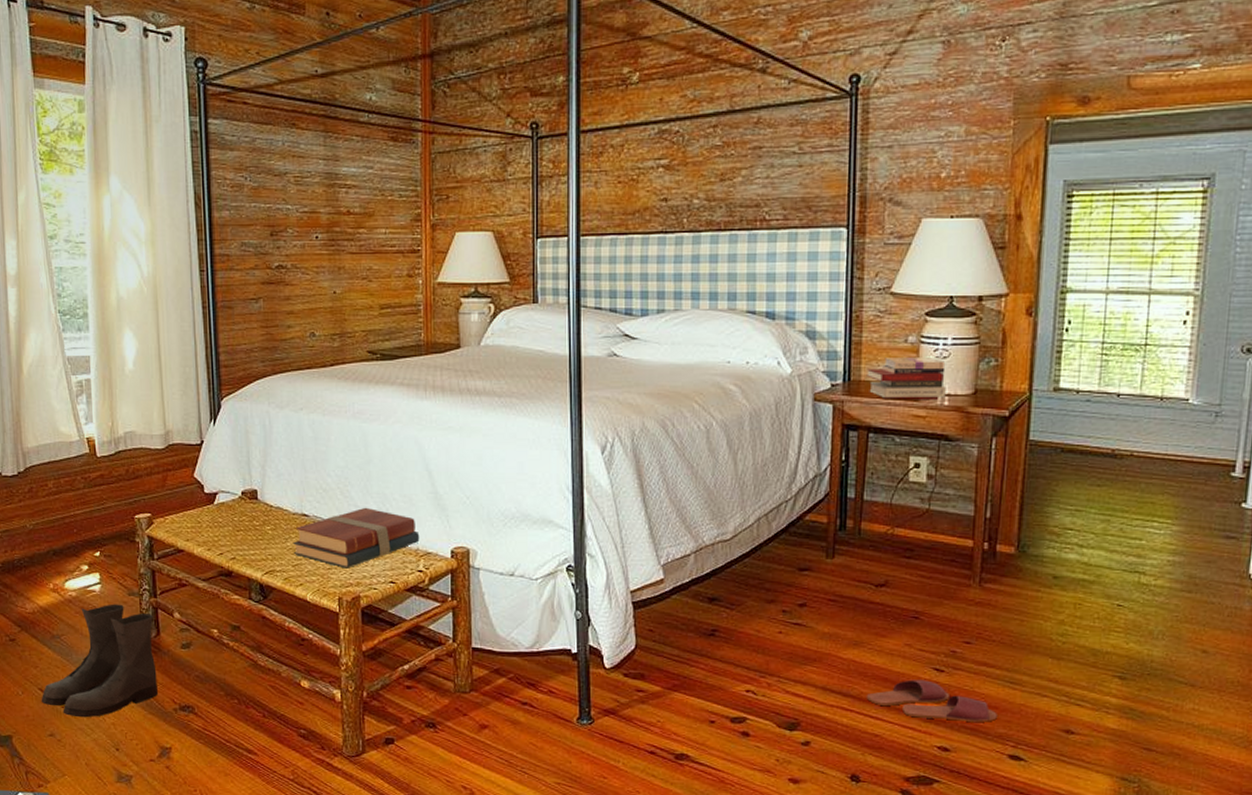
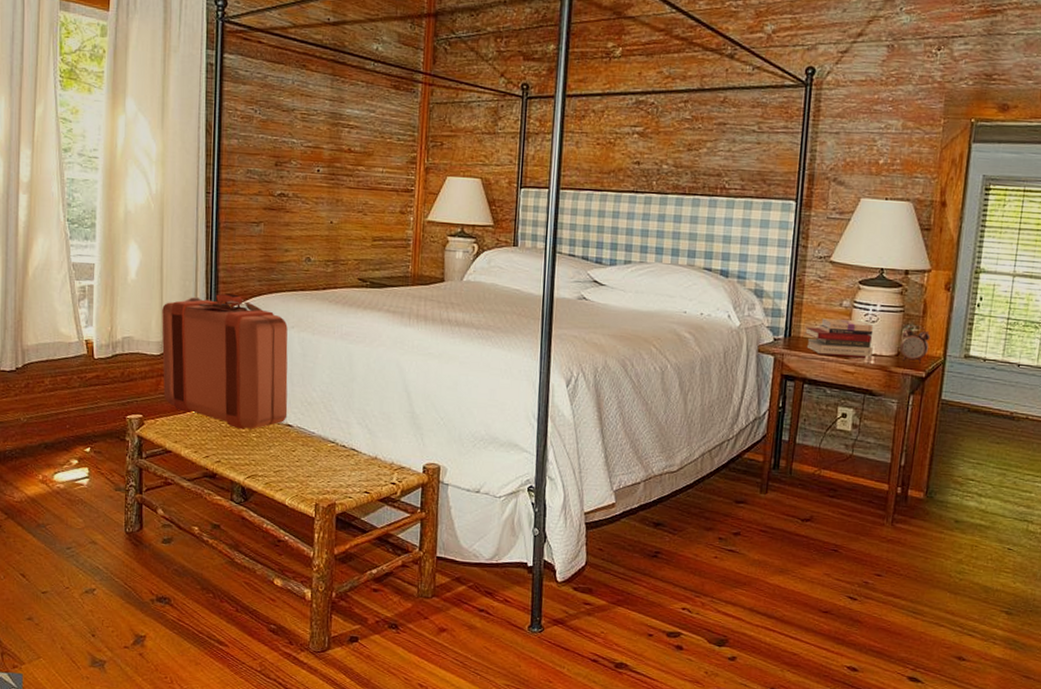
boot: present [41,604,158,718] -> none [22,497,137,604]
suitcase: none [163,377,303,523] -> present [161,293,288,430]
books: present [293,507,420,569] -> none [275,421,395,477]
slippers: present [866,679,997,722] -> none [787,605,901,647]
alarm clock: none [976,358,1013,401] -> present [899,325,931,364]

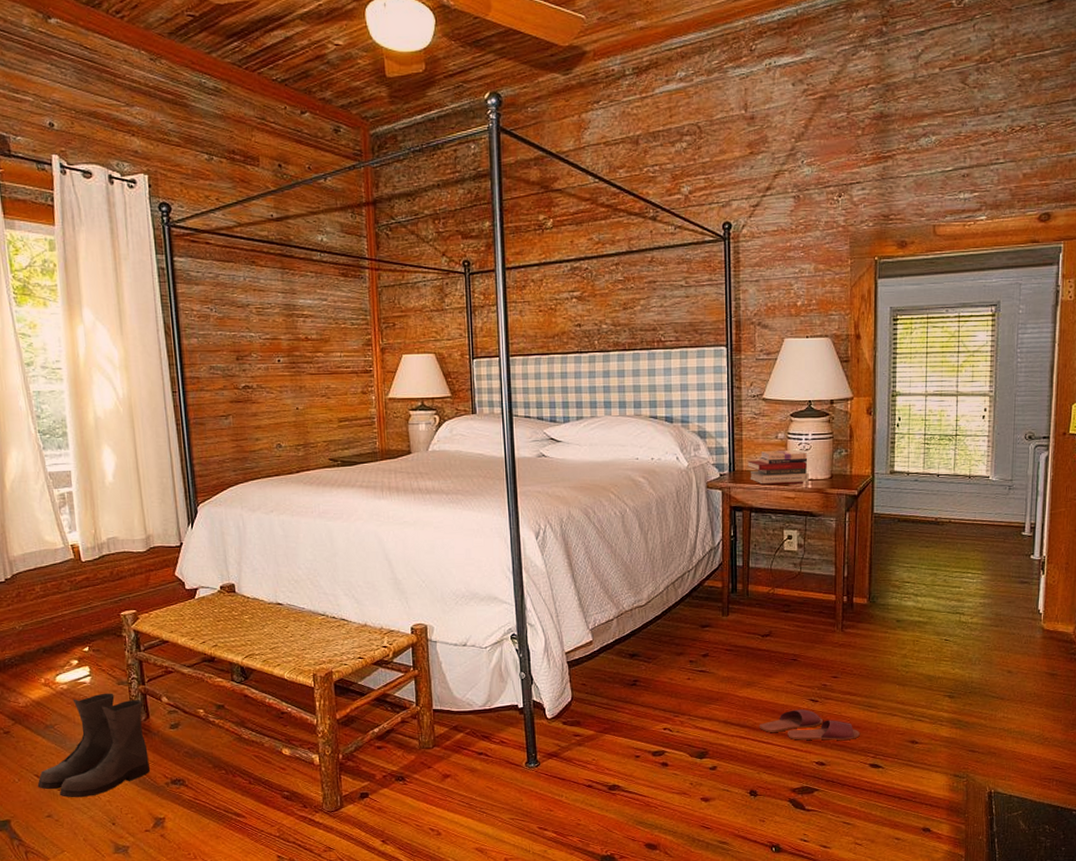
boot: none [22,497,137,604] -> present [37,693,150,798]
suitcase: present [161,293,288,430] -> none [143,486,277,613]
slippers: none [787,605,901,647] -> present [759,709,860,740]
alarm clock: present [899,325,931,364] -> none [832,449,859,483]

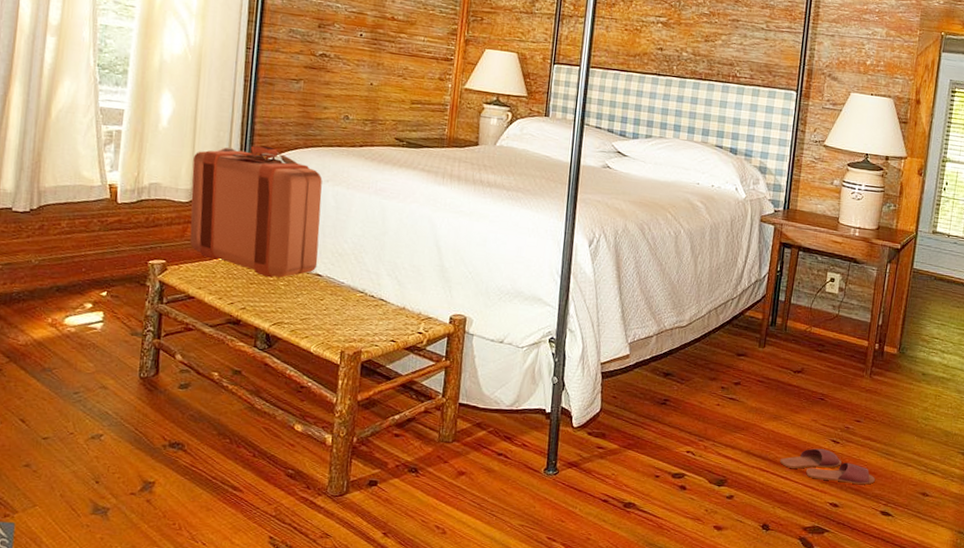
boot: present [37,693,150,798] -> none [20,342,154,450]
suitcase: none [143,486,277,613] -> present [189,145,322,278]
books: present [747,450,809,485] -> none [801,194,859,232]

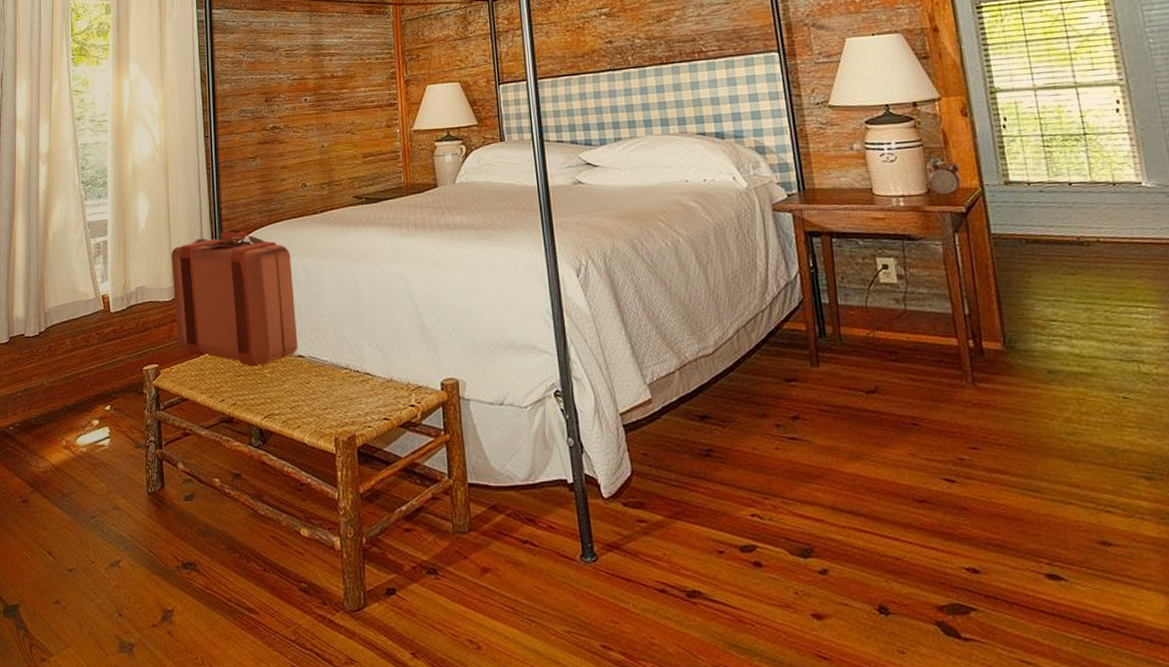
slippers: present [779,448,875,485] -> none [878,492,1024,537]
alarm clock: none [879,203,906,237] -> present [927,157,962,198]

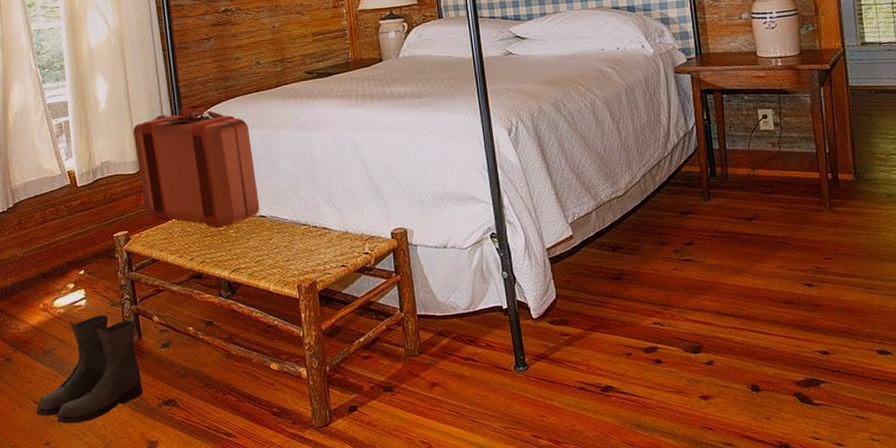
boot: none [48,457,161,581] -> present [36,314,143,424]
alarm clock: present [927,157,962,198] -> none [800,24,828,58]

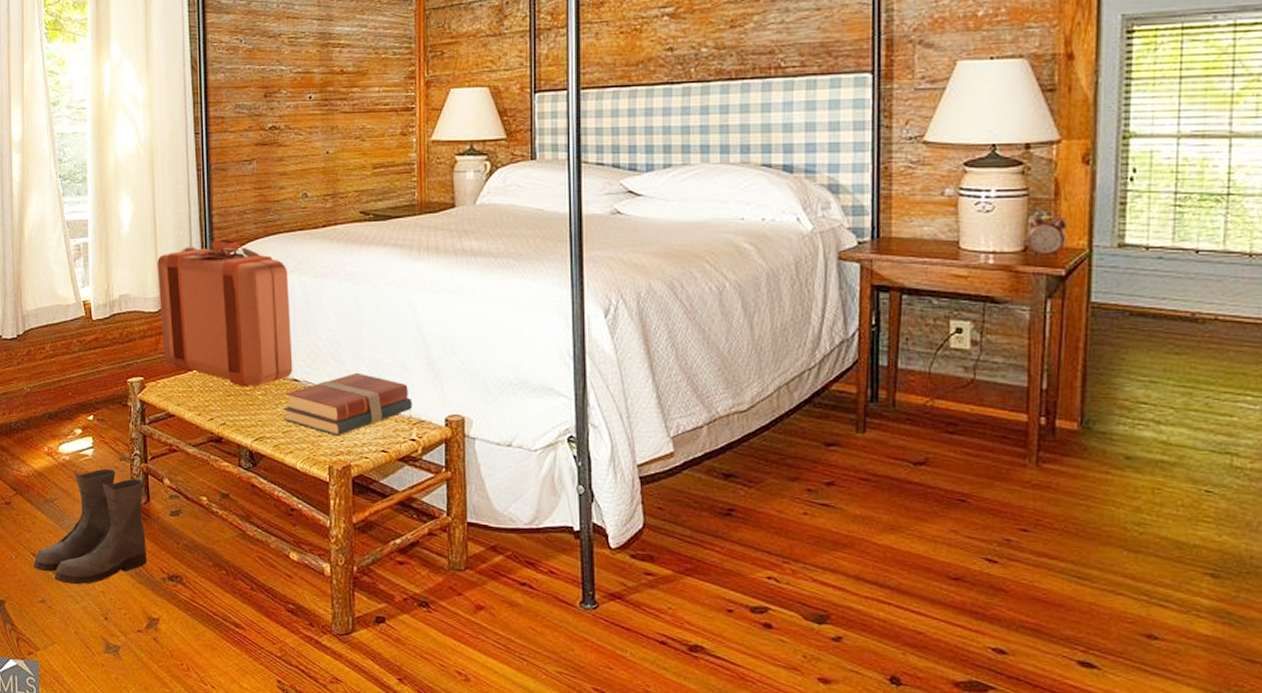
books: none [254,203,364,259] -> present [283,372,413,436]
alarm clock: none [800,24,828,58] -> present [1026,211,1068,259]

